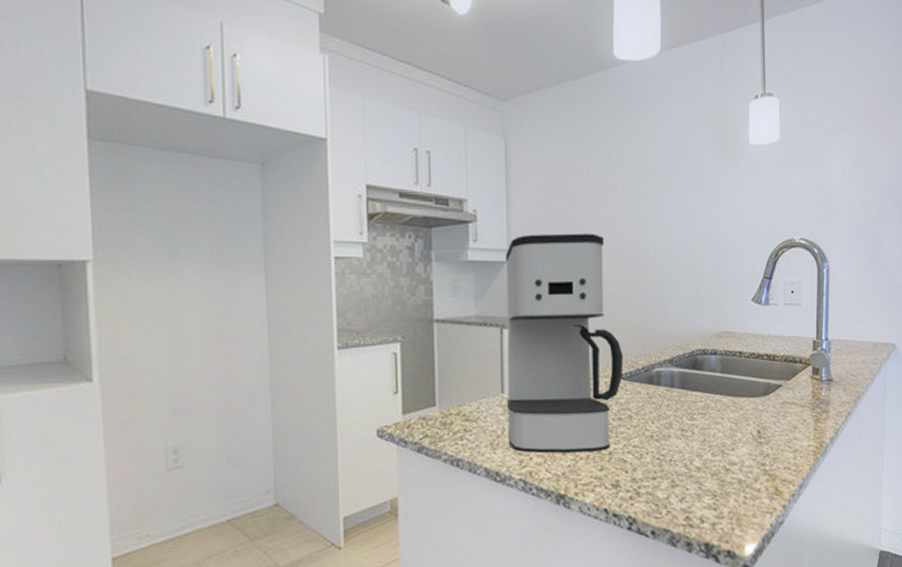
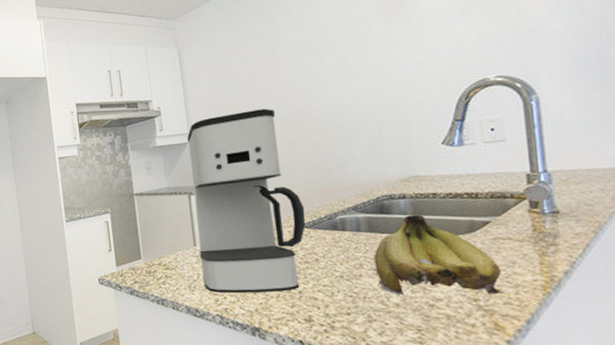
fruit: none [683,372,787,459] -> present [373,214,506,295]

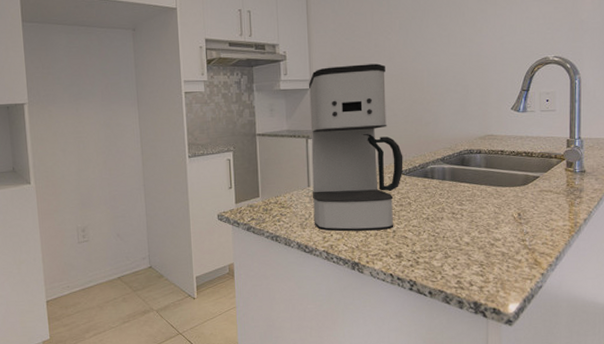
fruit: present [373,214,506,295] -> none [453,167,545,236]

